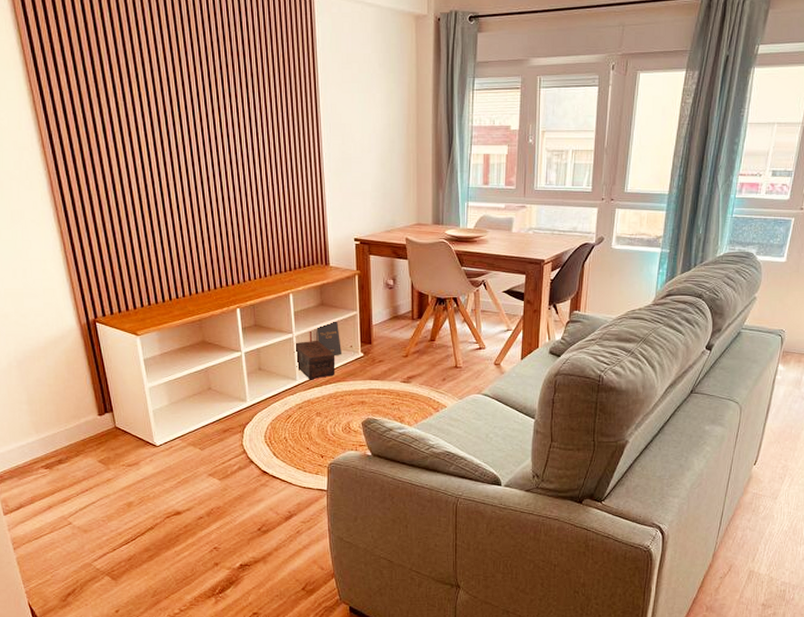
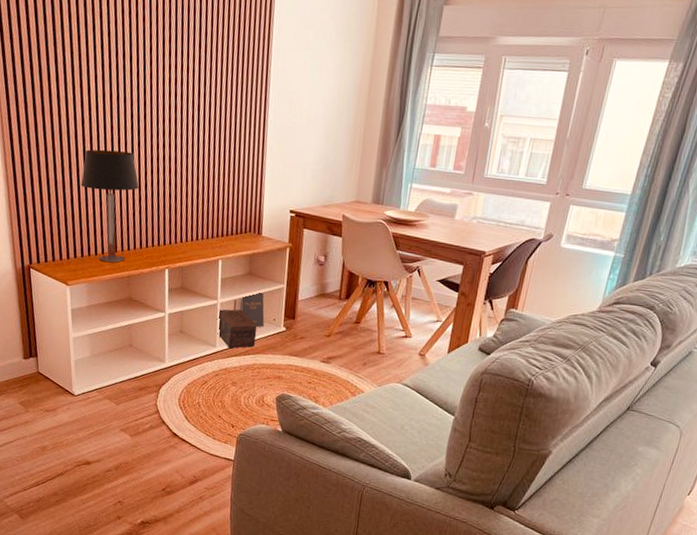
table lamp: none [140,196,202,308] -> present [80,149,140,263]

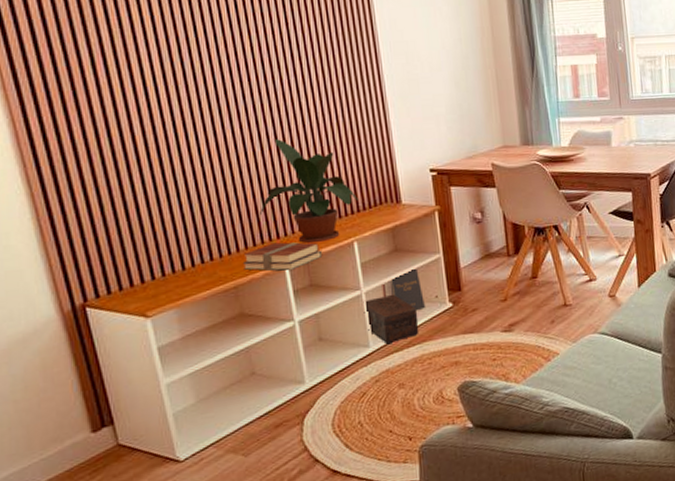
table lamp: present [80,149,140,263] -> none [147,136,233,277]
books: none [136,247,195,273] -> present [242,242,323,271]
potted plant: none [154,163,229,255] -> present [260,139,358,244]

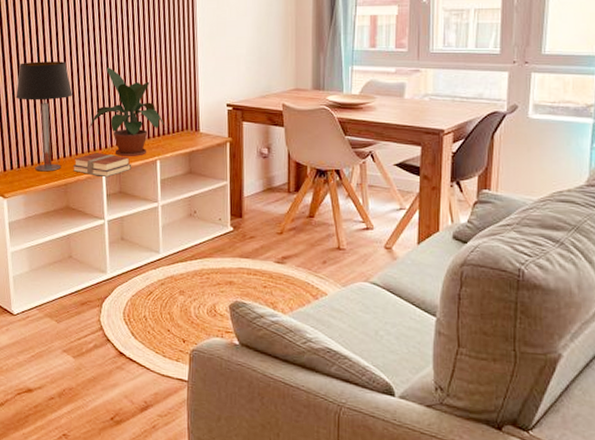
table lamp: none [147,136,233,277] -> present [15,61,73,172]
decorative box: present [363,294,419,345] -> none [158,210,203,254]
books: present [382,266,425,311] -> none [175,189,209,230]

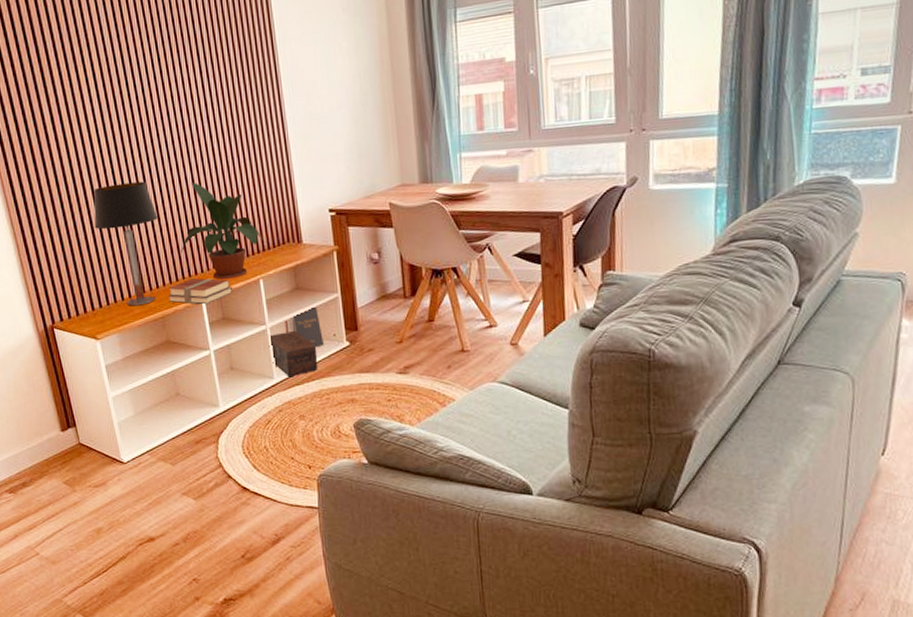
decorative box: none [158,210,203,254] -> present [268,330,318,378]
books: none [175,189,209,230] -> present [284,305,324,348]

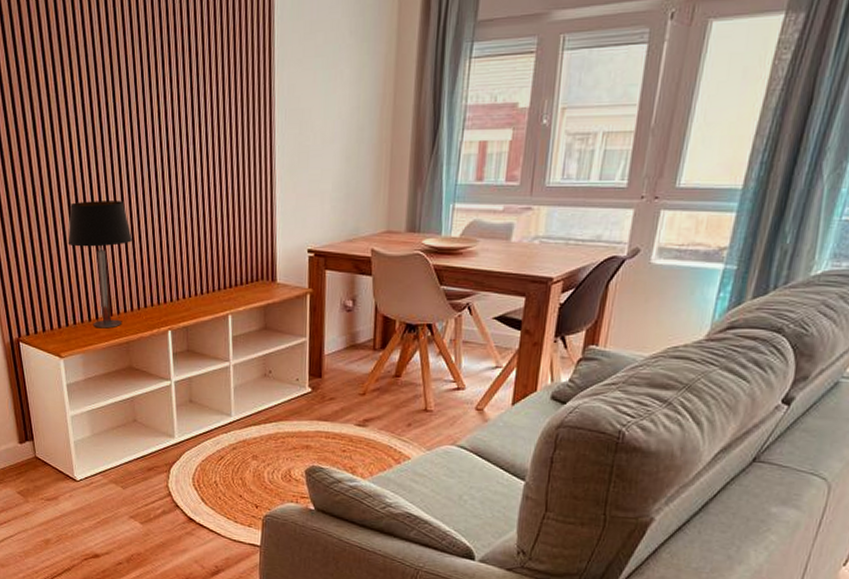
books: present [167,278,233,305] -> none [134,307,201,335]
potted plant: present [181,183,263,280] -> none [152,207,237,312]
decorative box: present [268,330,318,378] -> none [230,370,278,417]
books: present [284,305,324,348] -> none [248,347,286,391]

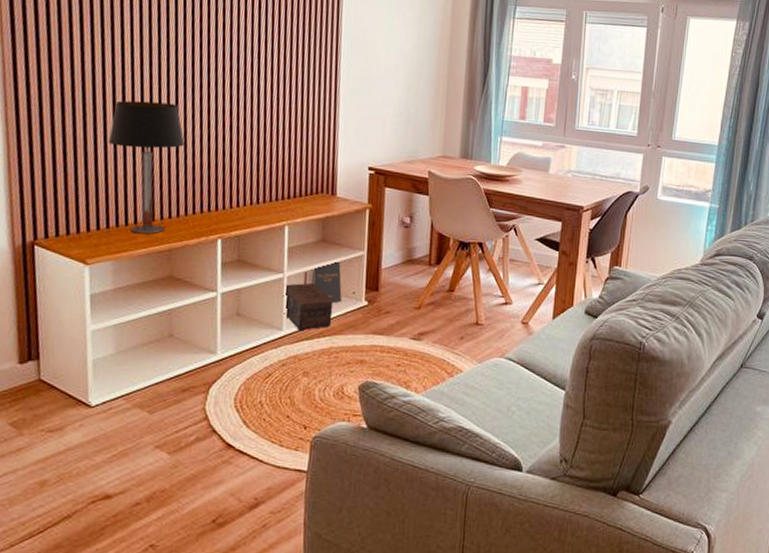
decorative box: none [230,370,278,417] -> present [283,282,334,331]
books: none [248,347,286,391] -> present [303,260,342,304]

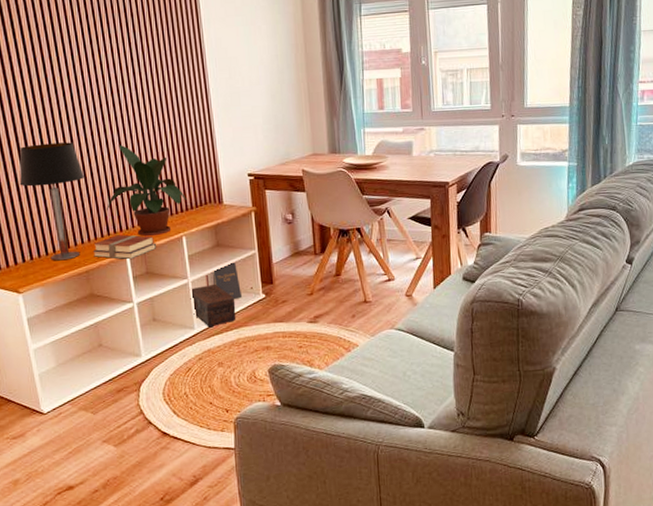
books: none [179,214,255,244] -> present [92,234,157,260]
potted plant: none [204,116,296,221] -> present [107,145,187,237]

